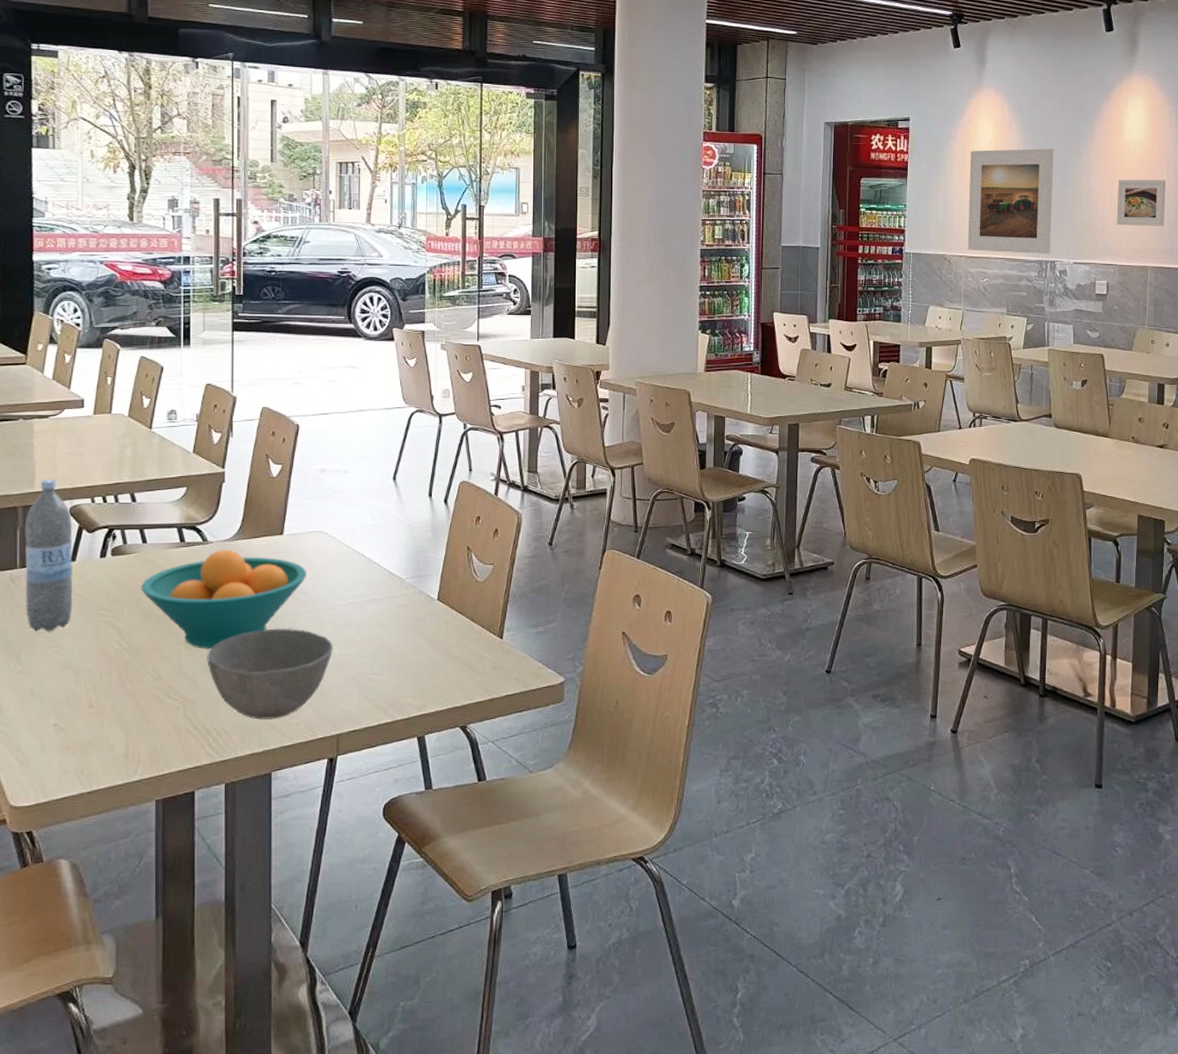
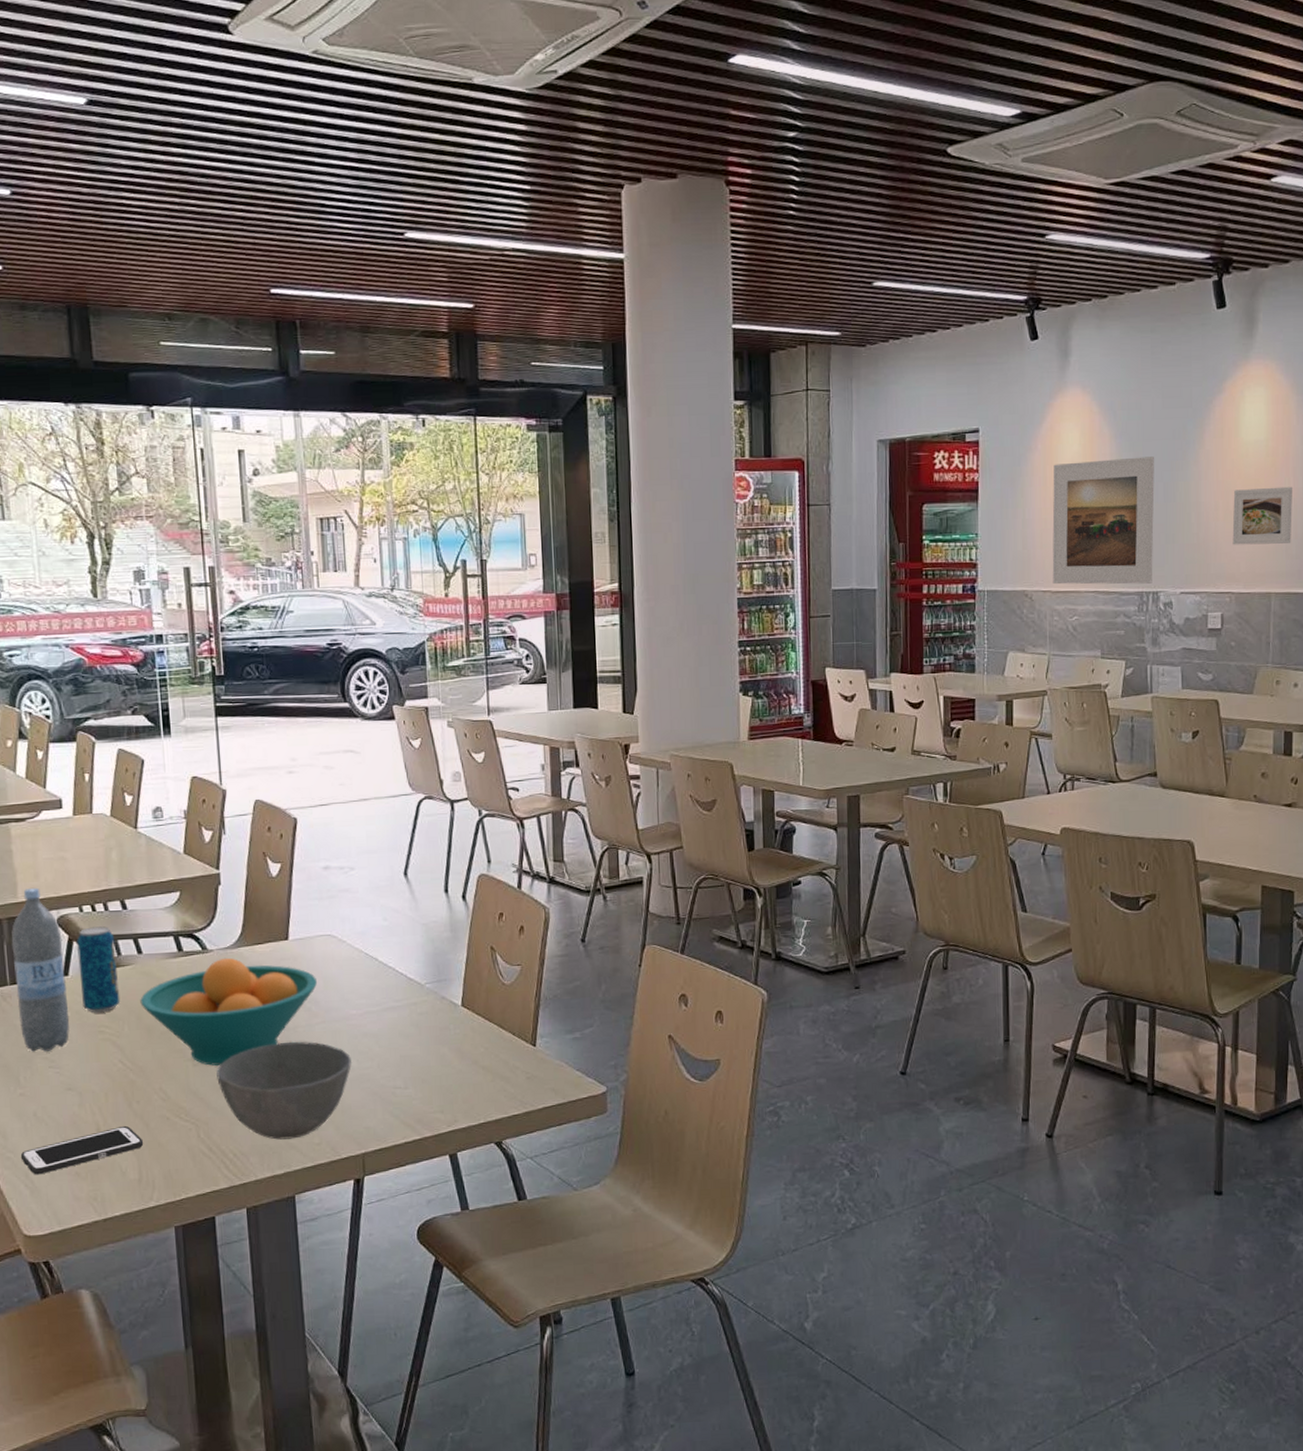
cell phone: none [14,703,133,748] -> present [20,1125,144,1175]
beverage can: none [86,517,123,596] -> present [77,926,121,1012]

